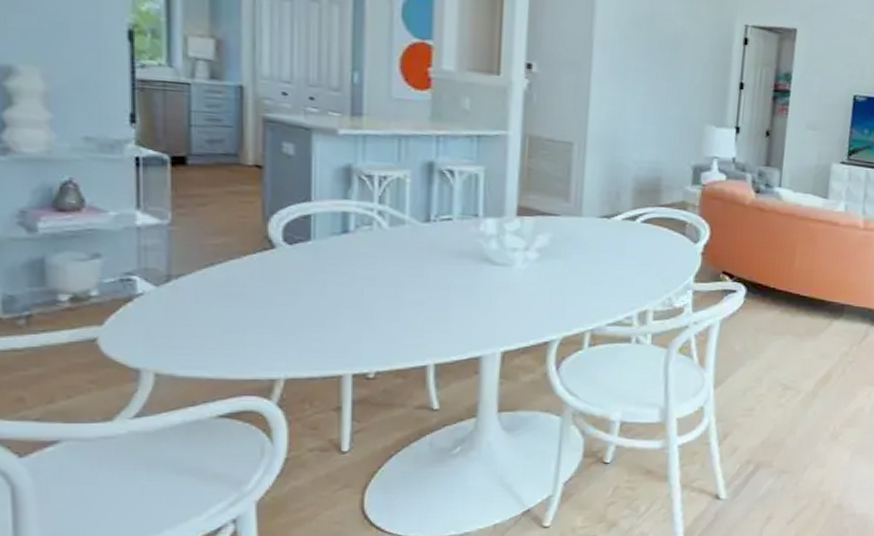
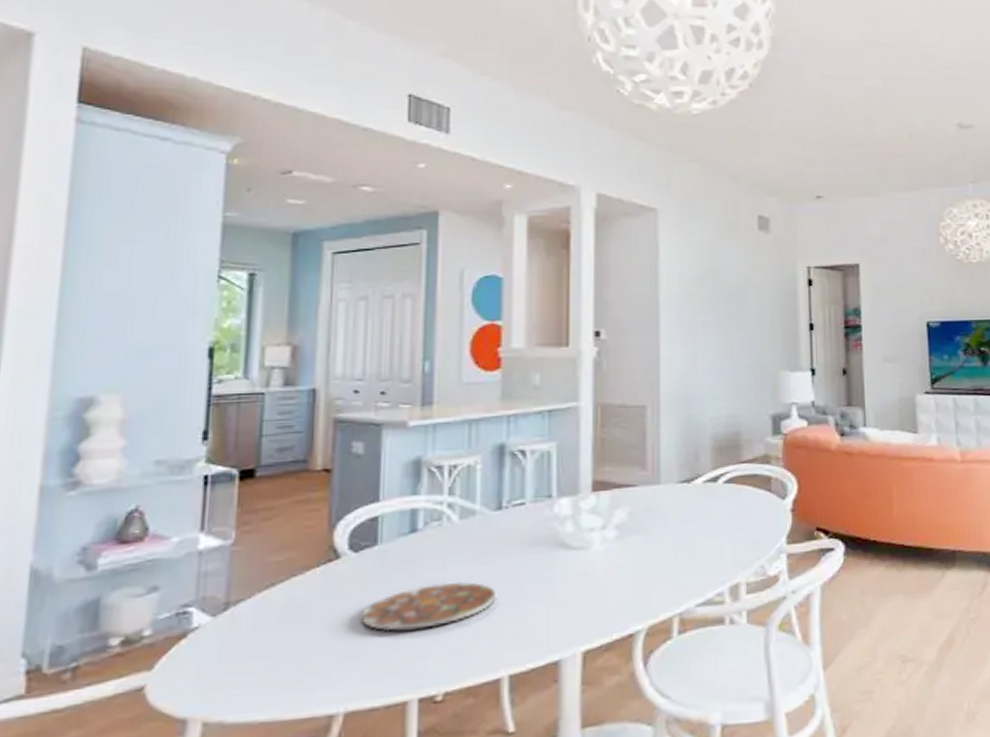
plate: none [298,280,423,318] -> present [361,581,495,632]

